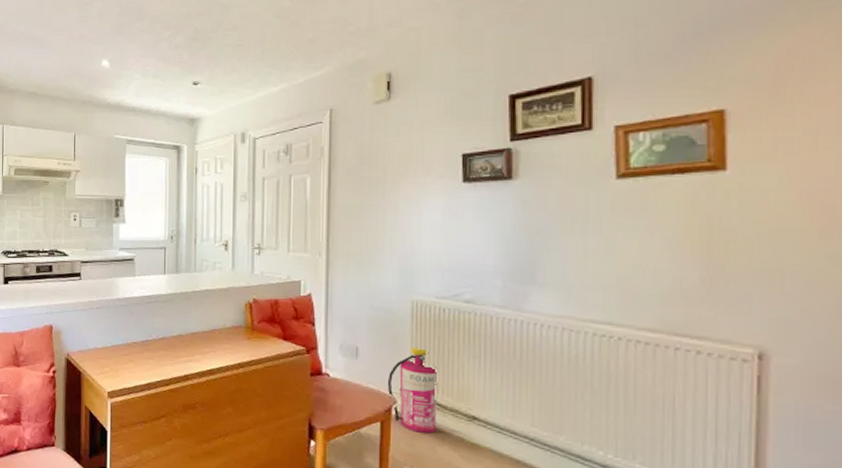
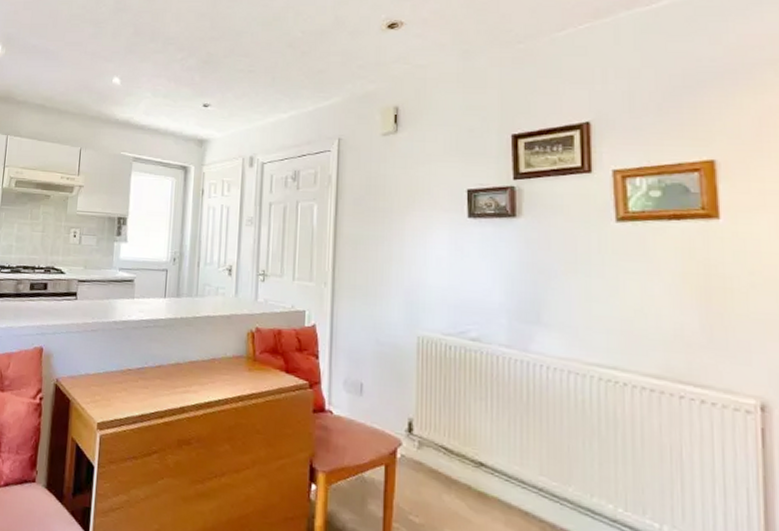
fire extinguisher: present [387,346,438,434] -> none [392,385,444,480]

